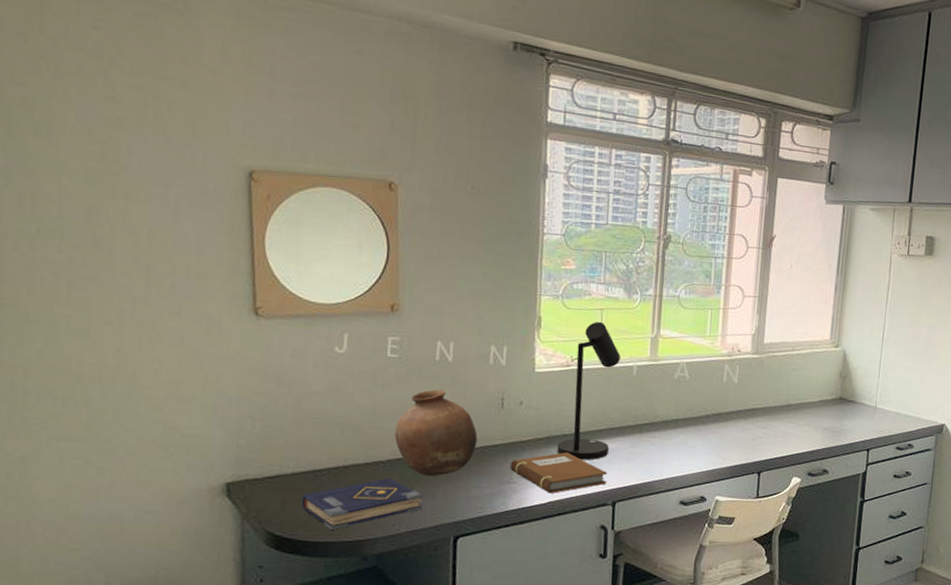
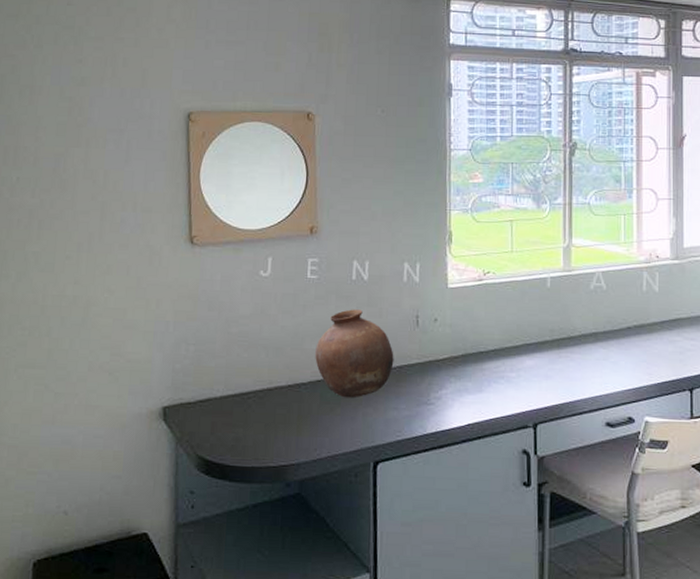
book: present [301,478,424,530] -> none [229,401,344,454]
notebook: present [510,452,608,494] -> none [427,371,527,415]
desk lamp: present [557,321,621,460] -> none [473,233,533,379]

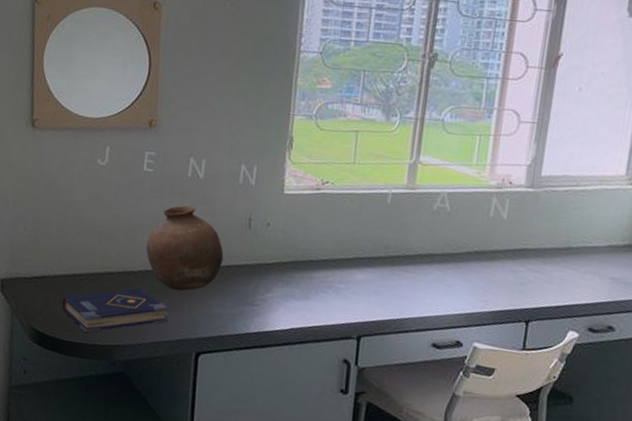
book: none [229,401,344,454] -> present [61,288,169,333]

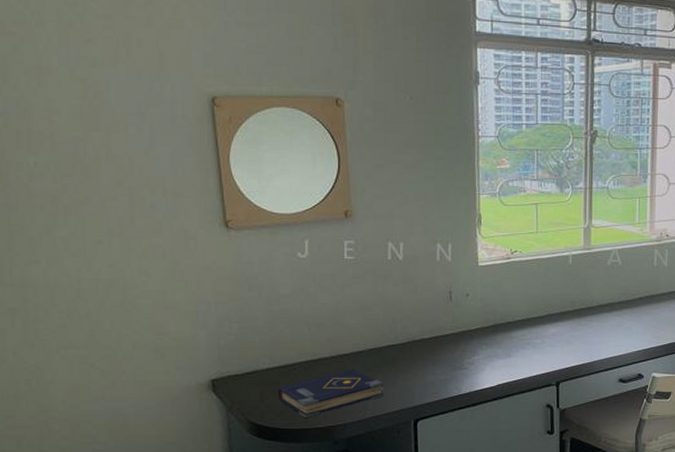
pottery: present [146,205,224,291] -> none [356,287,430,366]

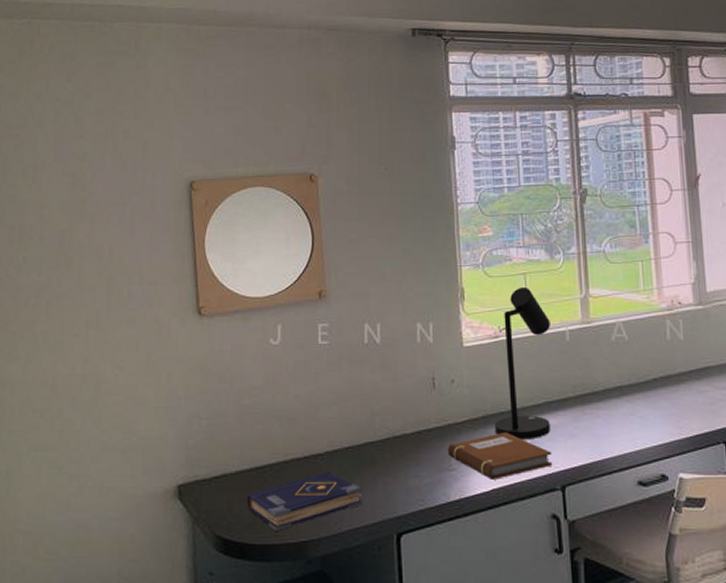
notebook: none [460,339,551,377] -> present [447,432,553,480]
desk lamp: none [502,215,556,345] -> present [494,286,550,440]

